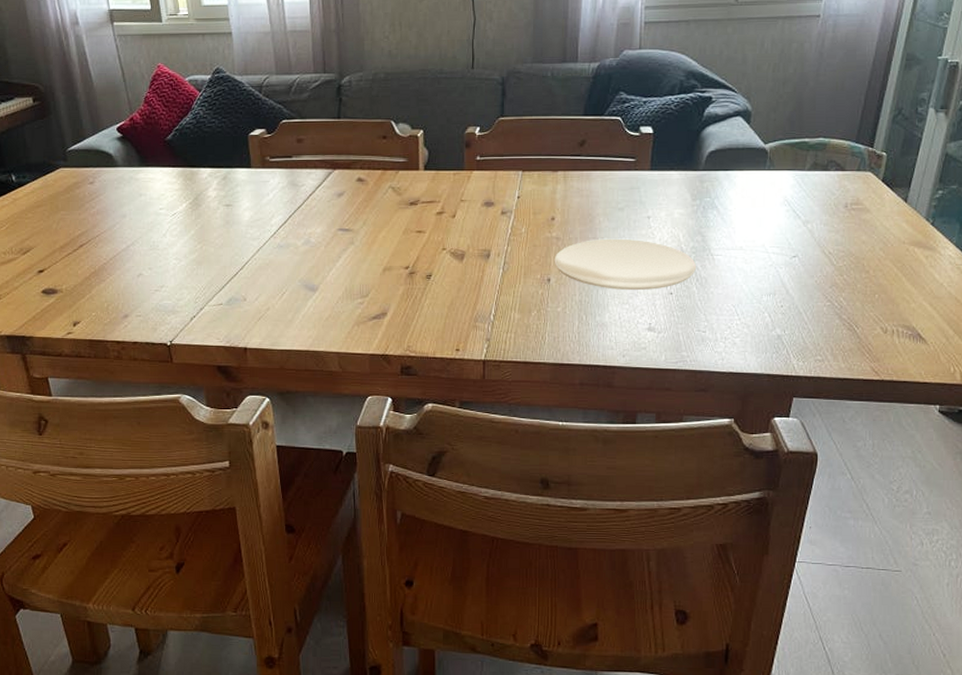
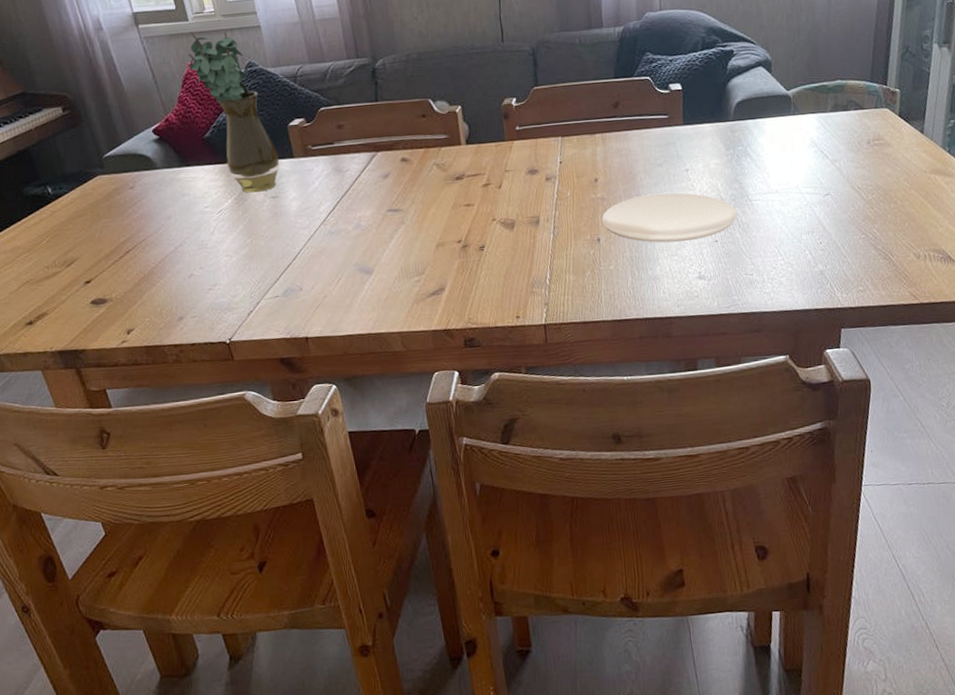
vase: none [158,33,236,199] -> present [188,32,279,193]

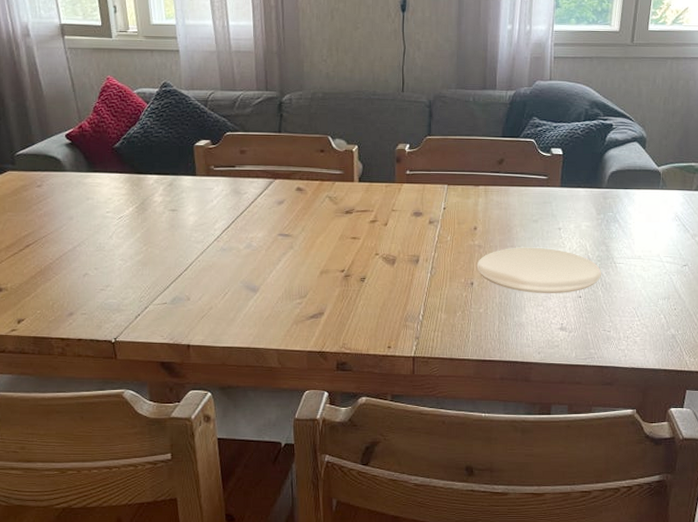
vase: present [188,32,279,193] -> none [107,48,182,204]

